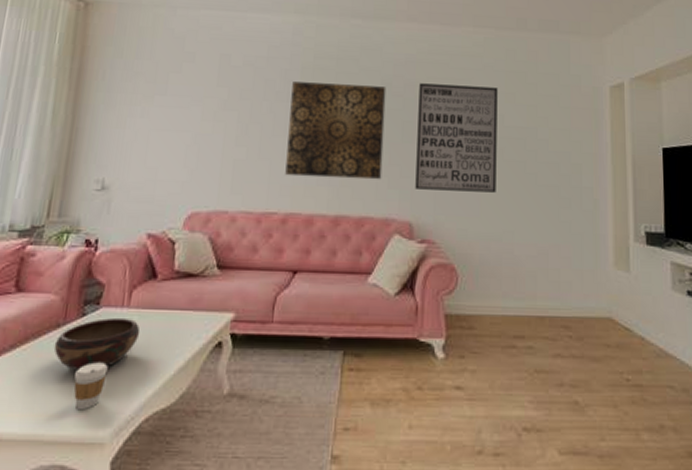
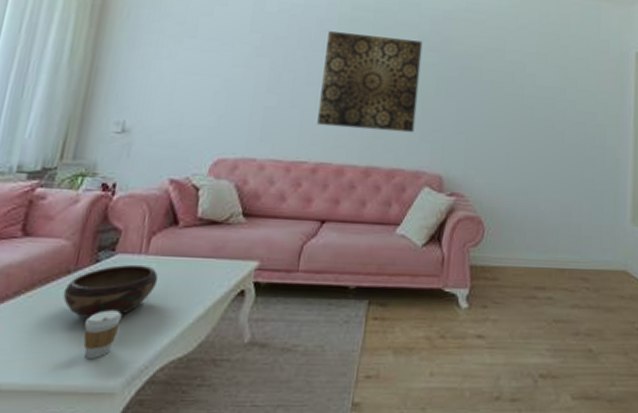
wall art: present [415,83,498,193] -> none [447,40,531,149]

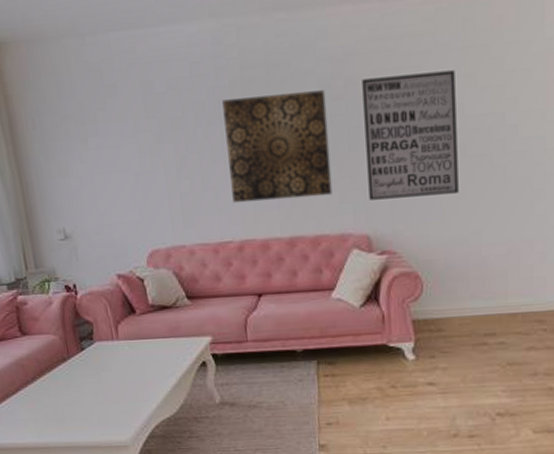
decorative bowl: present [62,264,159,318] -> none [66,348,134,393]
coffee cup: present [83,310,122,360] -> none [89,385,116,423]
wall art: none [447,40,531,149] -> present [362,70,459,200]

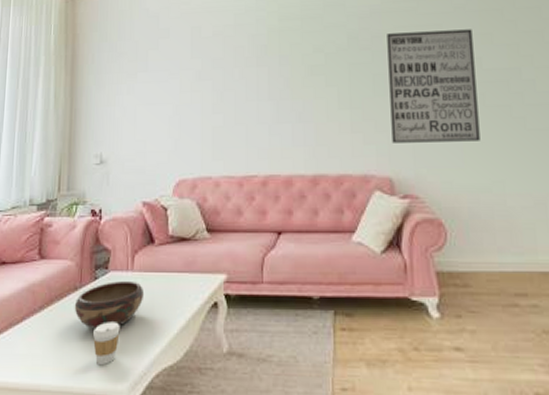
decorative bowl: none [66,348,134,393] -> present [74,280,145,329]
coffee cup: none [89,385,116,423] -> present [93,322,120,366]
wall art: present [222,90,333,204] -> none [260,41,357,139]

